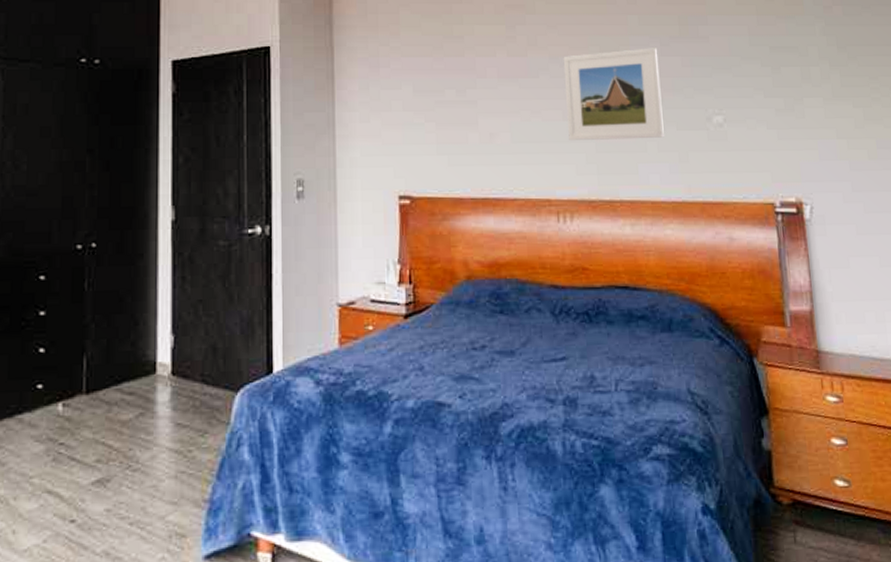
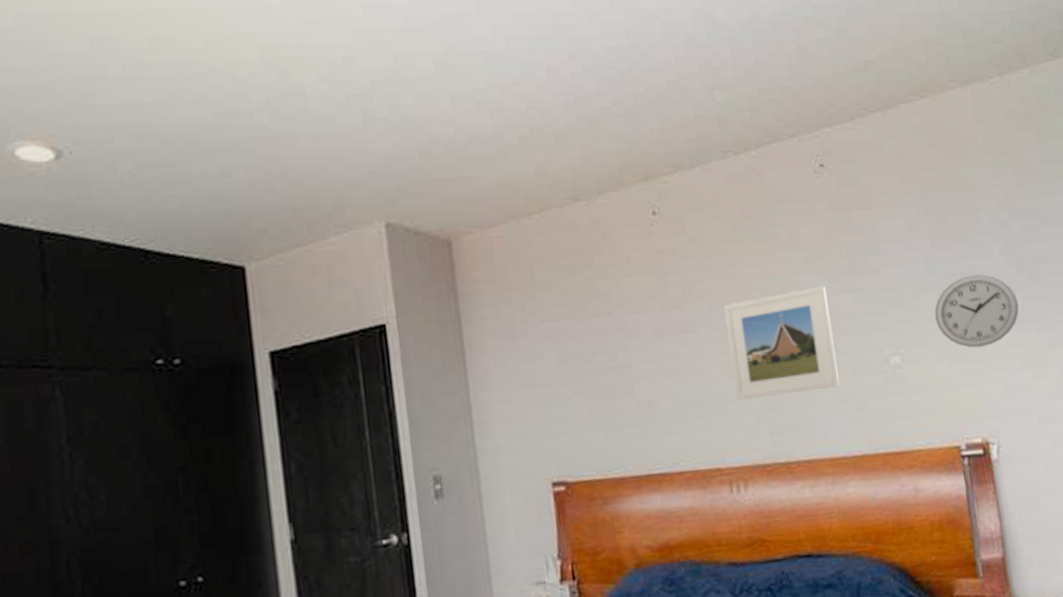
wall clock: none [756,50,838,115] -> present [934,274,1019,348]

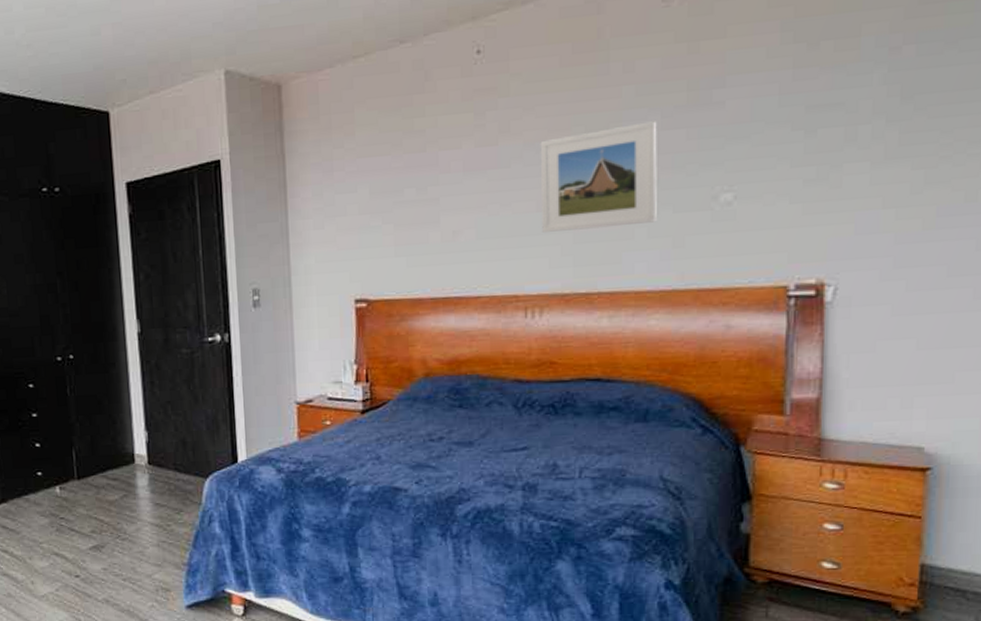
wall clock: present [934,274,1019,348] -> none [782,106,895,186]

